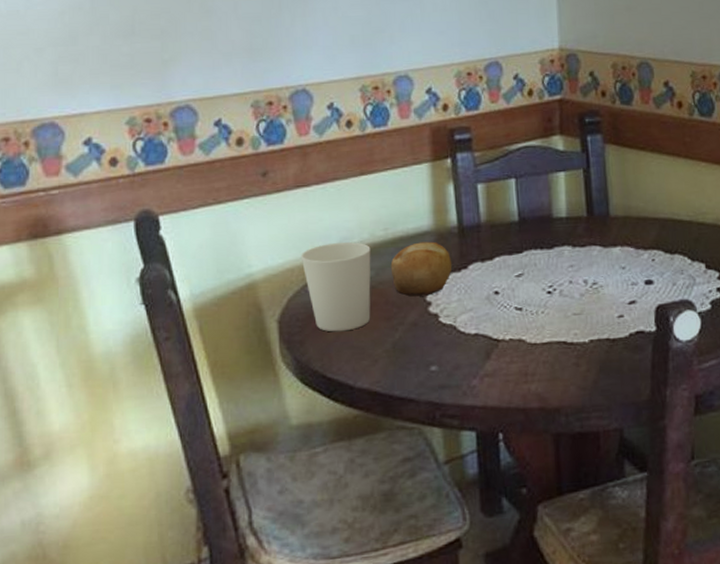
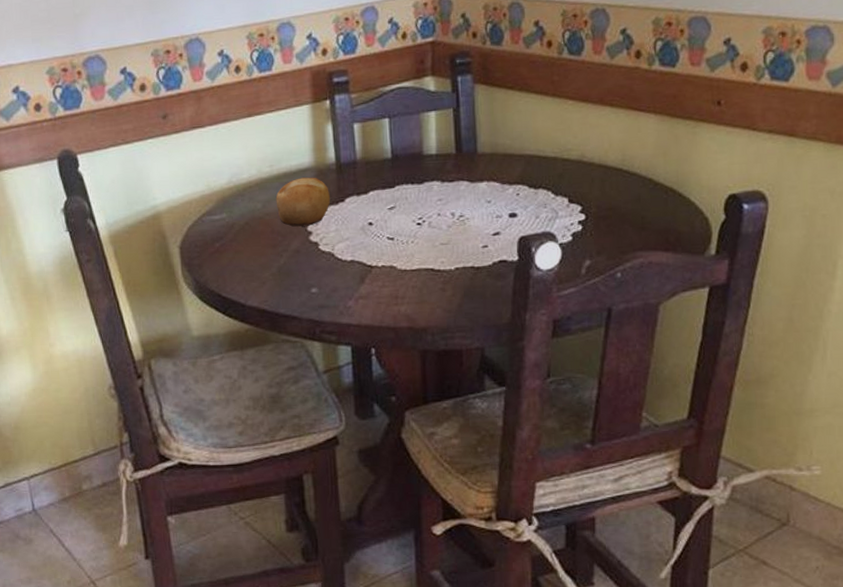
dixie cup: present [300,242,371,332] -> none [197,177,259,257]

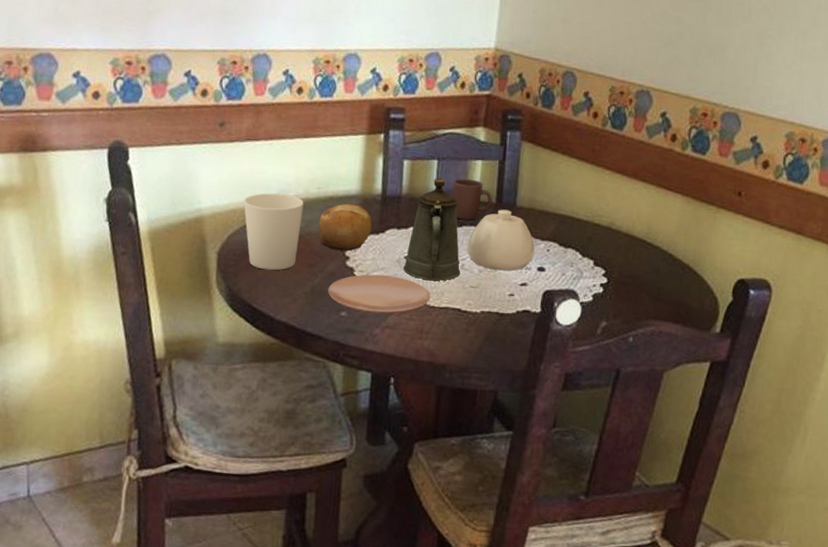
dixie cup: none [197,177,259,257] -> present [243,193,304,271]
plate: none [295,244,401,286] -> present [327,274,431,314]
coffee pot: none [369,135,429,244] -> present [403,177,461,281]
mug: none [408,132,452,176] -> present [452,178,493,221]
sugar bowl: none [431,158,504,223] -> present [466,209,535,271]

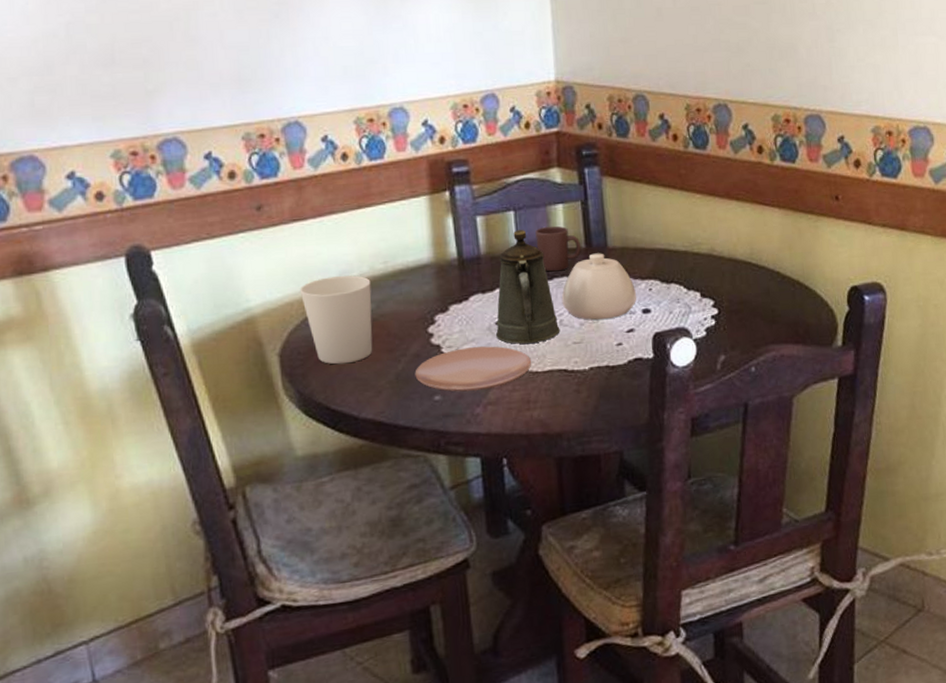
bread roll: present [318,203,372,251] -> none [391,274,453,329]

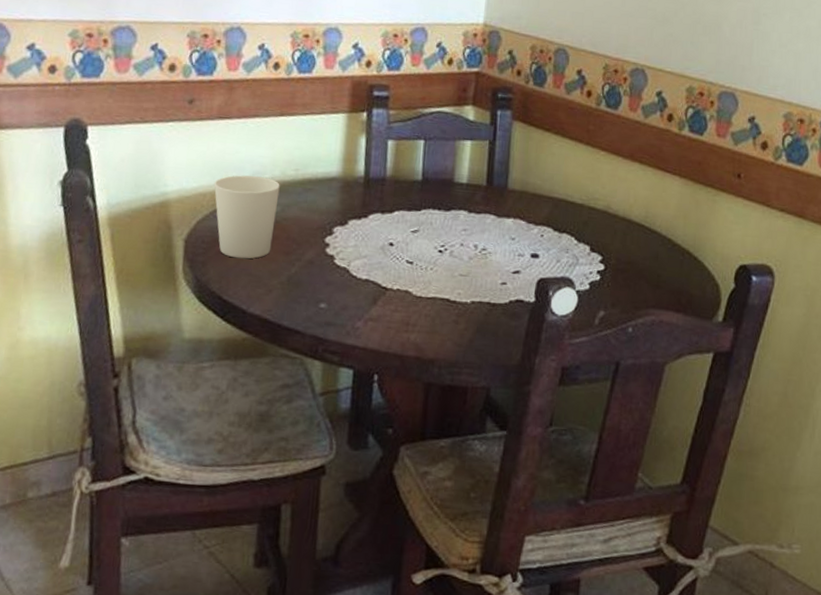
plate: present [415,346,532,392] -> none [305,262,418,306]
coffee pot: present [496,229,560,344] -> none [388,158,450,269]
mug: present [535,225,582,272] -> none [440,159,483,204]
sugar bowl: present [561,253,637,320] -> none [455,192,528,258]

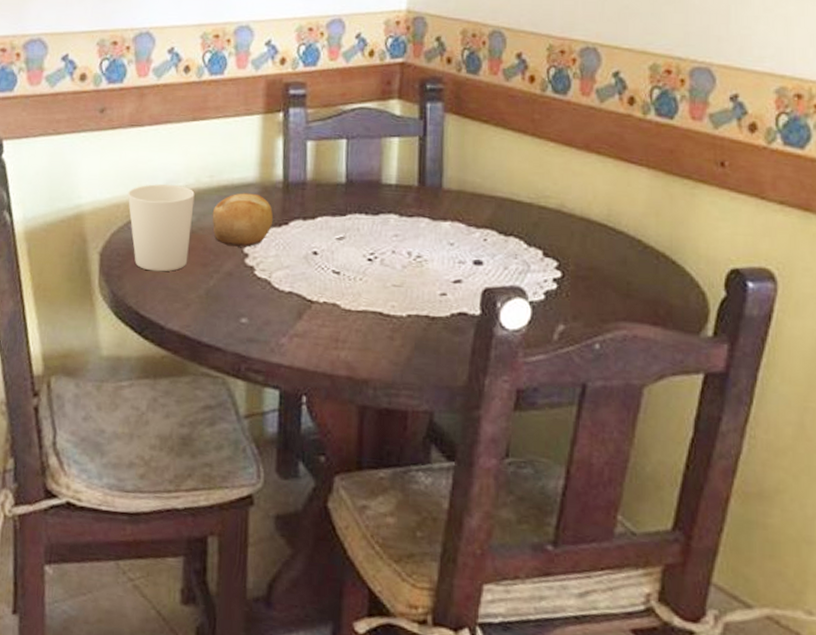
bread roll: none [296,186,354,237] -> present [212,193,274,247]

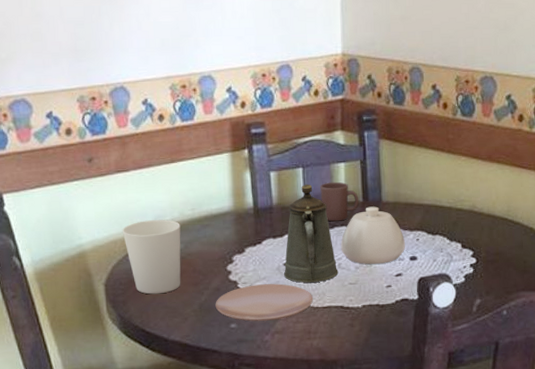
bread roll: present [212,193,274,247] -> none [197,220,249,266]
plate: none [225,273,346,320] -> present [215,284,314,322]
coffee pot: none [312,158,380,280] -> present [284,184,339,283]
mug: none [366,159,414,208] -> present [320,181,359,222]
sugar bowl: none [385,193,469,266] -> present [340,206,406,265]

